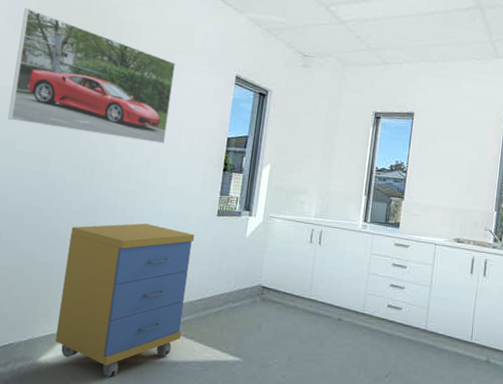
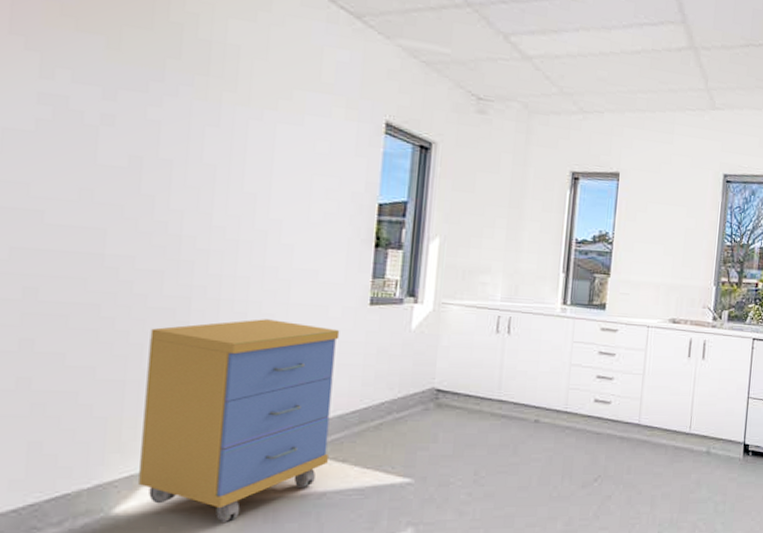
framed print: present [8,8,175,144] -> none [27,12,296,212]

